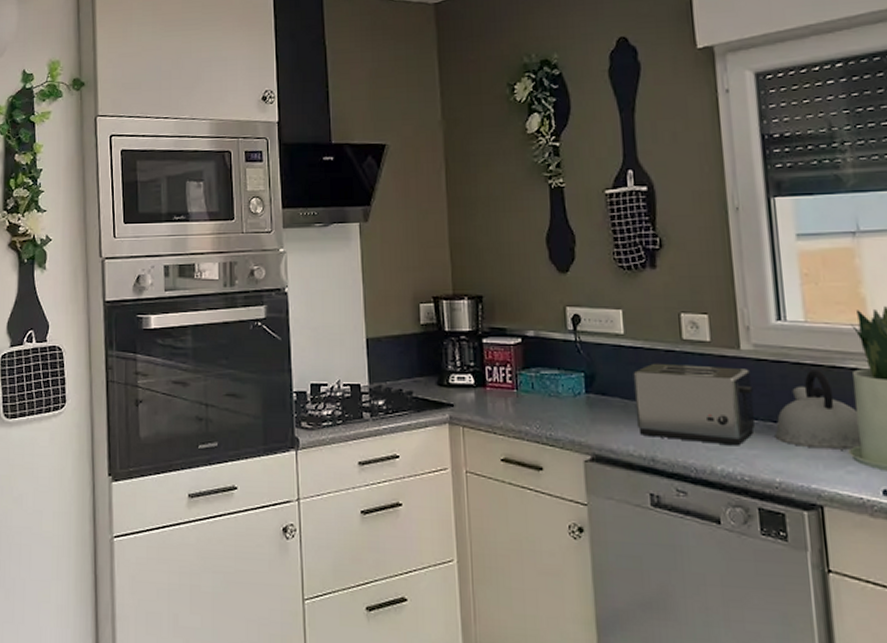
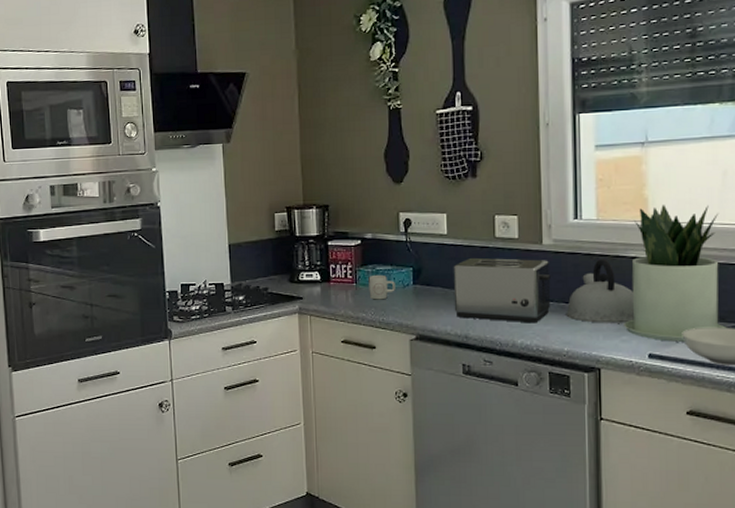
mug: none [532,380,564,411] -> present [368,274,395,300]

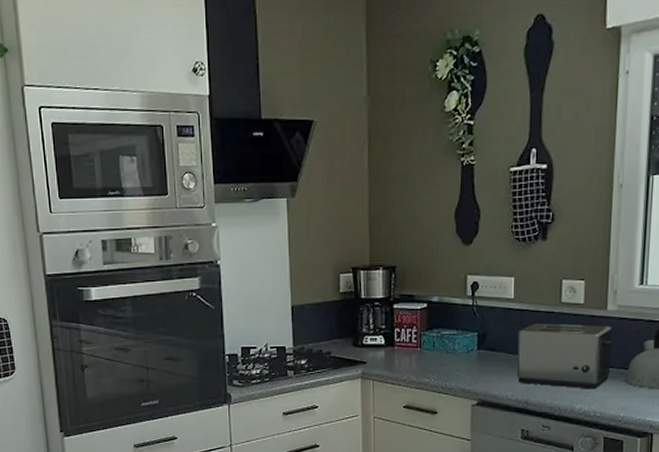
mug: present [368,274,395,300] -> none [433,339,460,365]

